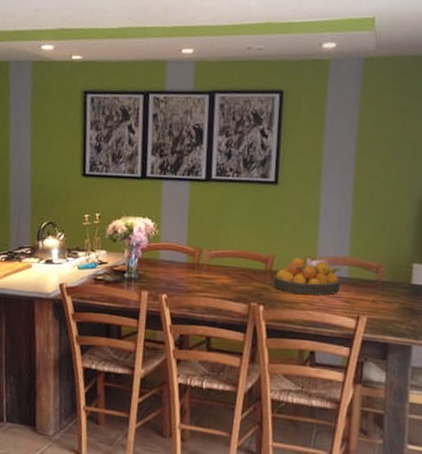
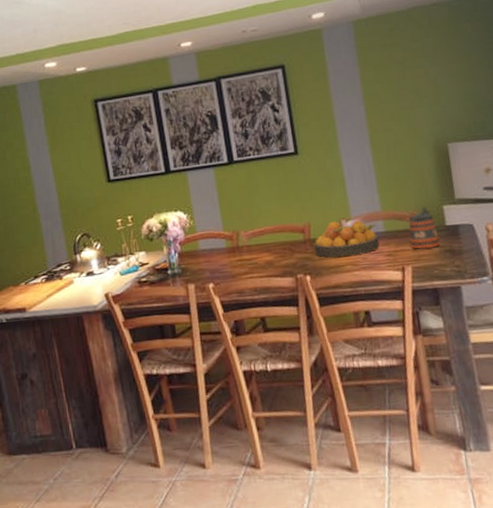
beer stein: none [371,260,402,304] -> present [409,206,440,250]

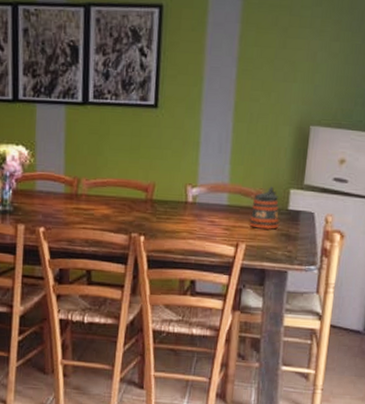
fruit bowl: present [314,220,380,258] -> none [154,185,220,224]

